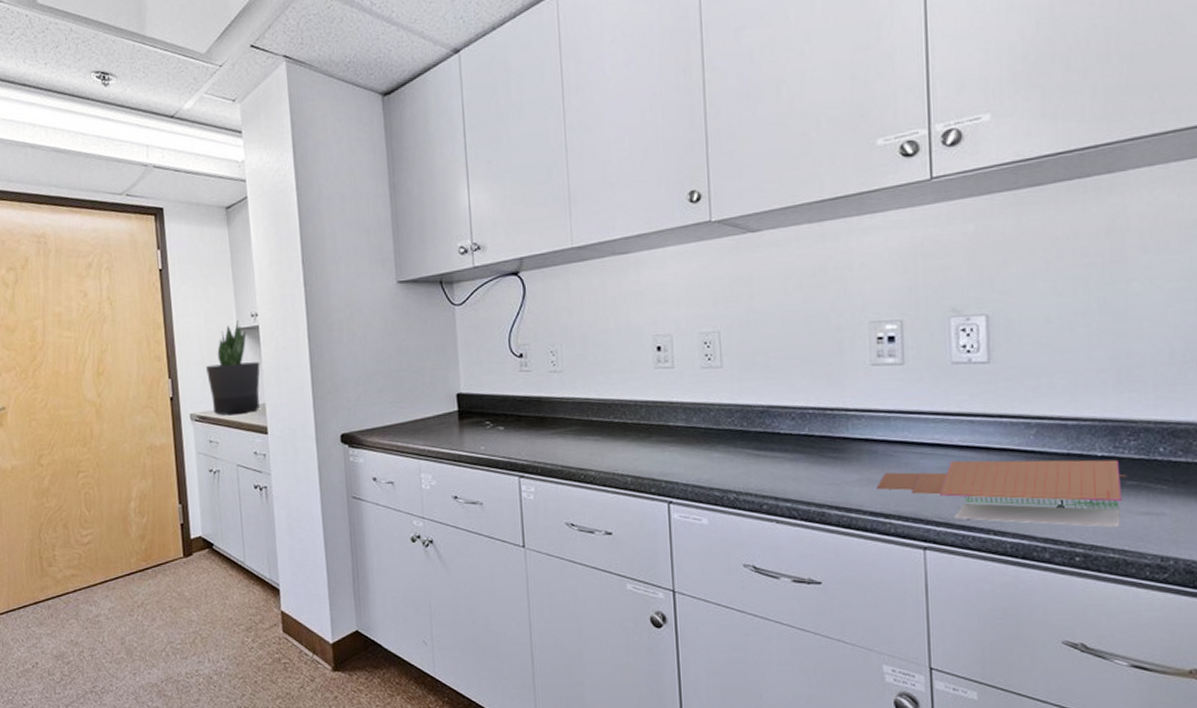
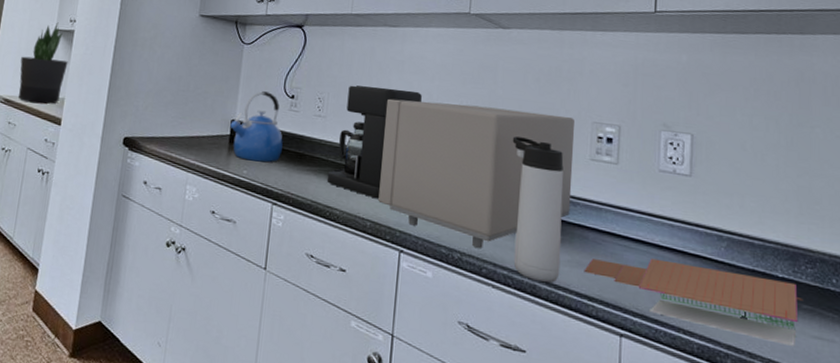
kettle: none [456,355,520,435] -> present [230,91,283,162]
coffee maker: none [574,323,669,452] -> present [326,85,422,199]
microwave: none [630,320,855,485] -> present [378,98,575,249]
thermos bottle: none [779,353,850,508] -> present [512,136,564,283]

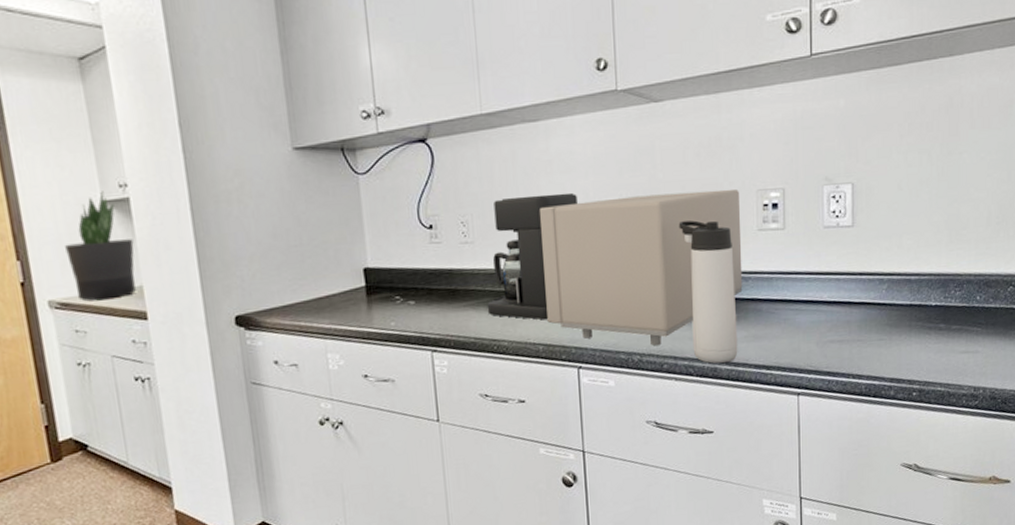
kettle: present [230,91,283,162] -> none [363,227,431,311]
papers: present [584,258,803,346] -> none [760,308,953,367]

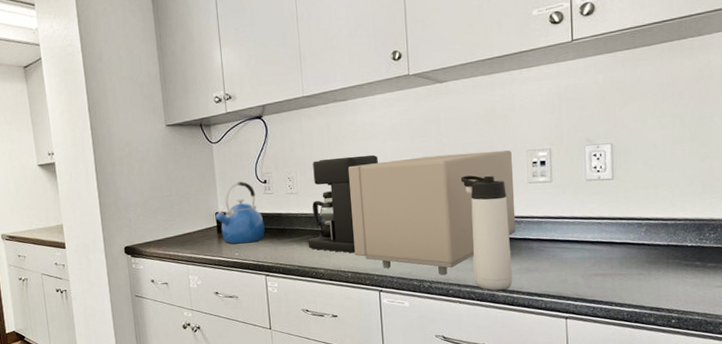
planter: present [65,191,136,302] -> none [13,158,58,235]
kettle: none [363,227,431,311] -> present [215,182,265,244]

